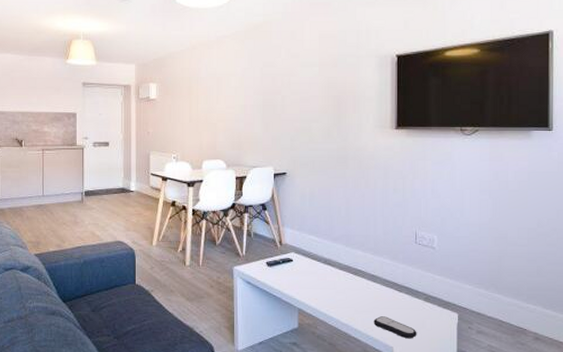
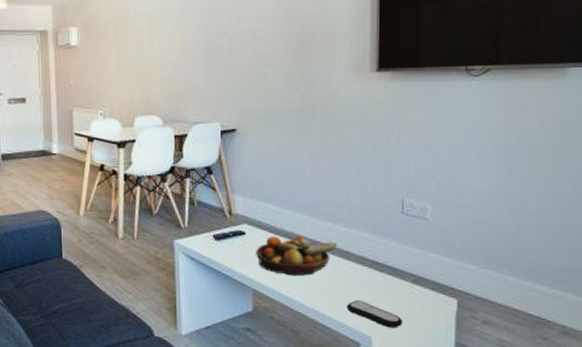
fruit bowl: none [301,262,365,297] -> present [256,236,337,276]

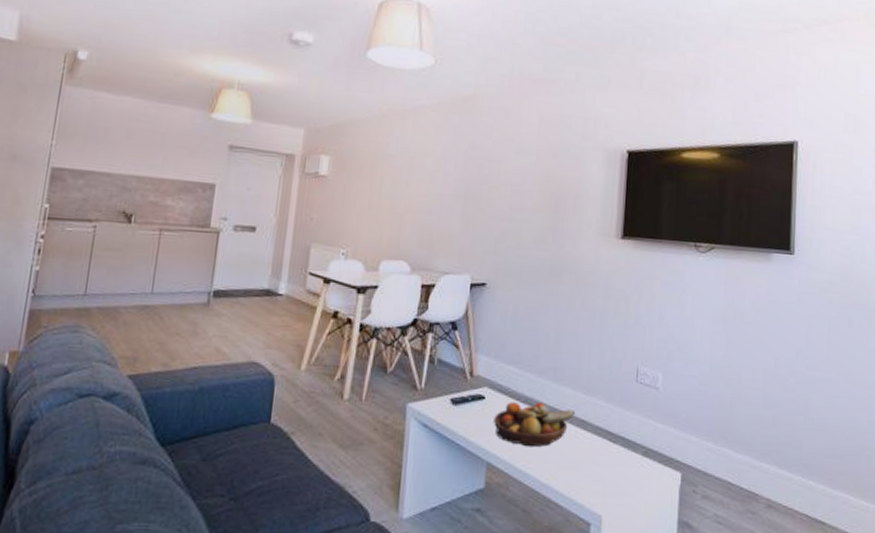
remote control: present [346,300,403,328] -> none [580,475,632,505]

